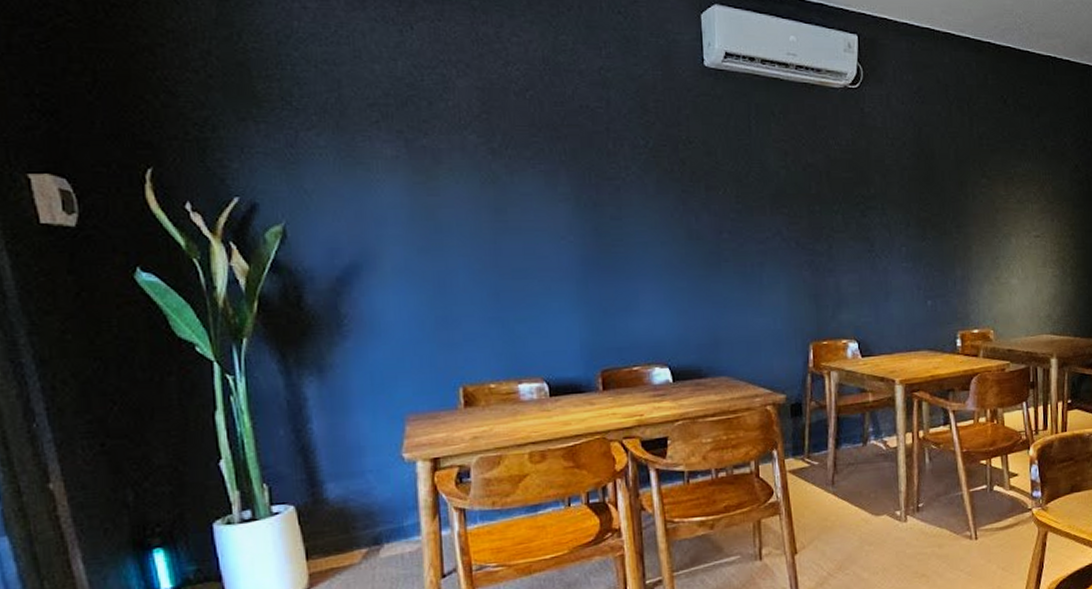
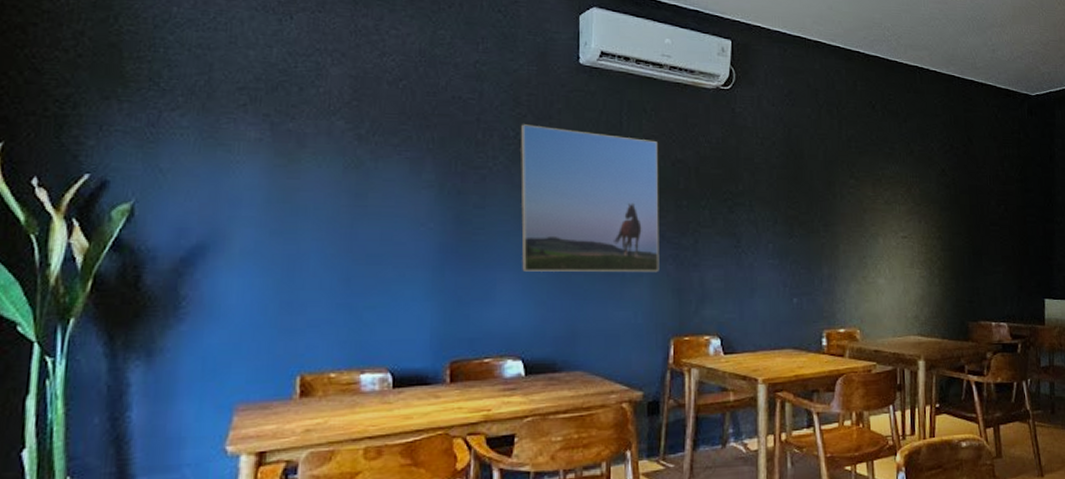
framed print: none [651,132,796,282] -> present [520,124,660,273]

